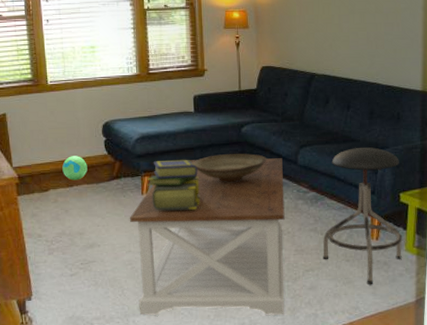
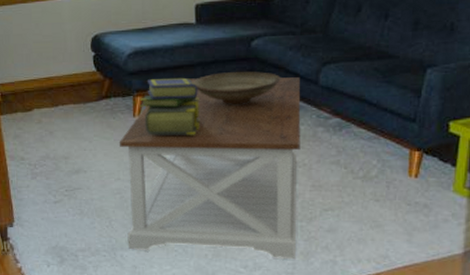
ball: present [62,156,88,181] -> none [47,72,74,100]
stool: present [323,147,403,284] -> none [346,65,450,230]

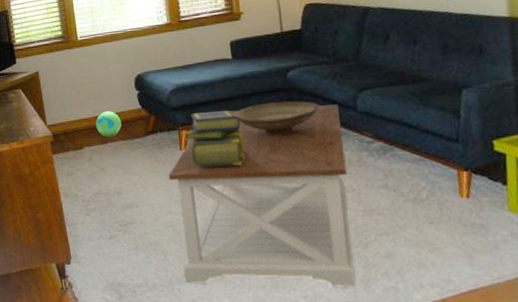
ball: none [47,72,74,100] -> present [96,111,122,137]

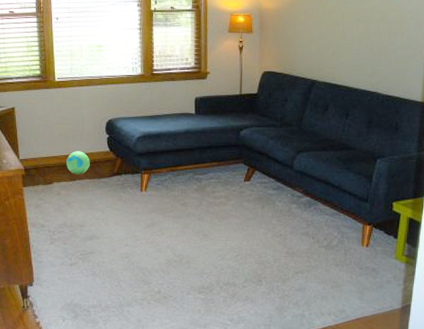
coffee table: present [168,104,356,287] -> none [128,160,279,313]
stack of books: present [184,110,245,167] -> none [146,159,197,208]
decorative bowl: present [234,101,320,134] -> none [192,156,264,183]

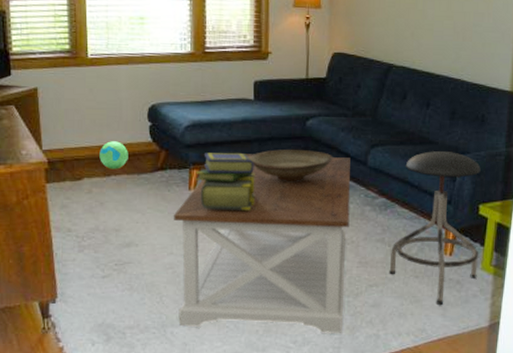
coffee table: none [128,160,279,313] -> present [173,154,351,333]
stack of books: none [146,159,197,208] -> present [195,152,255,210]
decorative bowl: none [192,156,264,183] -> present [249,149,333,181]
stool: none [313,156,394,289] -> present [389,151,481,305]

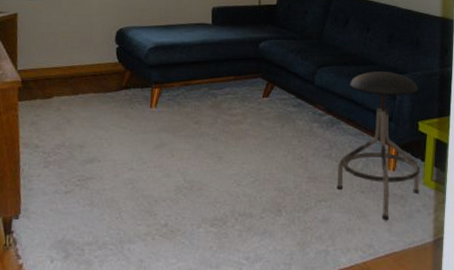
ball: present [99,141,128,170] -> none [69,62,96,88]
coffee table: present [173,154,351,333] -> none [134,74,300,249]
stack of books: present [195,152,255,210] -> none [157,72,212,127]
decorative bowl: present [249,149,333,181] -> none [207,70,283,100]

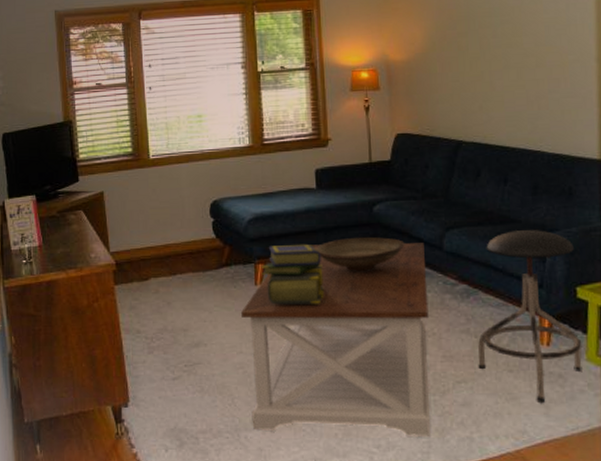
coffee table: none [134,74,300,249] -> present [240,243,430,436]
stack of books: none [157,72,212,127] -> present [261,244,324,305]
decorative bowl: none [207,70,283,100] -> present [315,237,405,271]

